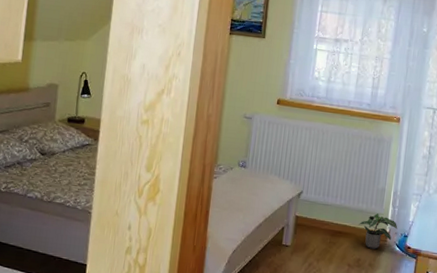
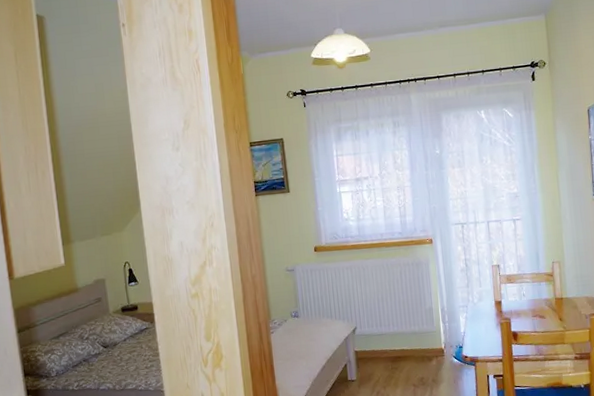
potted plant: present [358,213,398,249] -> none [414,332,452,366]

